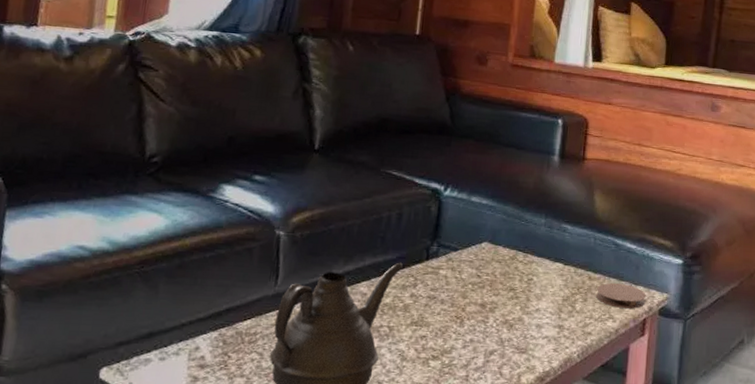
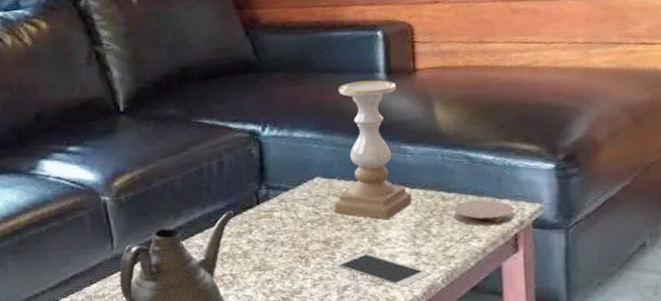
smartphone: none [487,320,568,357] -> present [335,253,429,287]
candle holder: none [495,159,566,291] -> present [334,80,412,220]

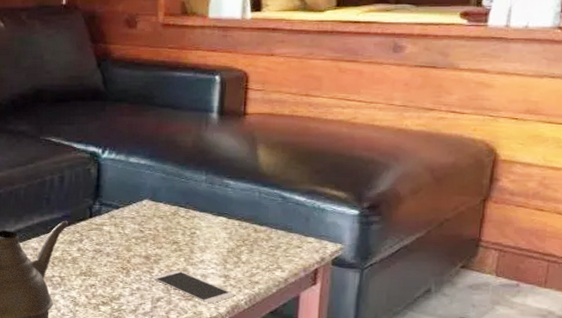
candle holder: present [334,80,412,220] -> none [157,118,228,243]
coaster: present [452,199,515,226] -> none [262,235,318,259]

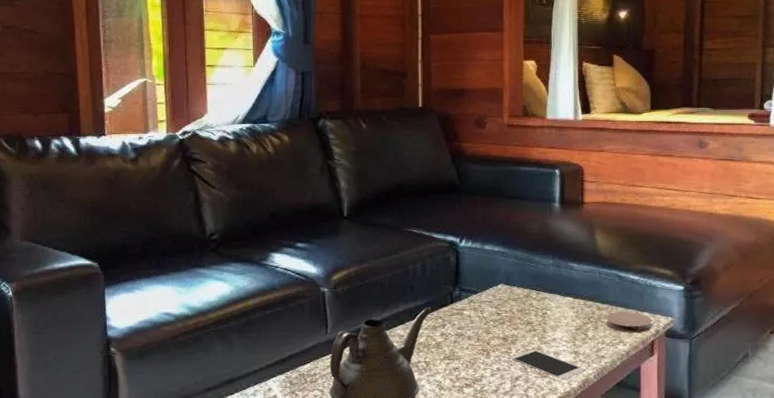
coaster: none [262,235,318,259] -> present [605,311,652,333]

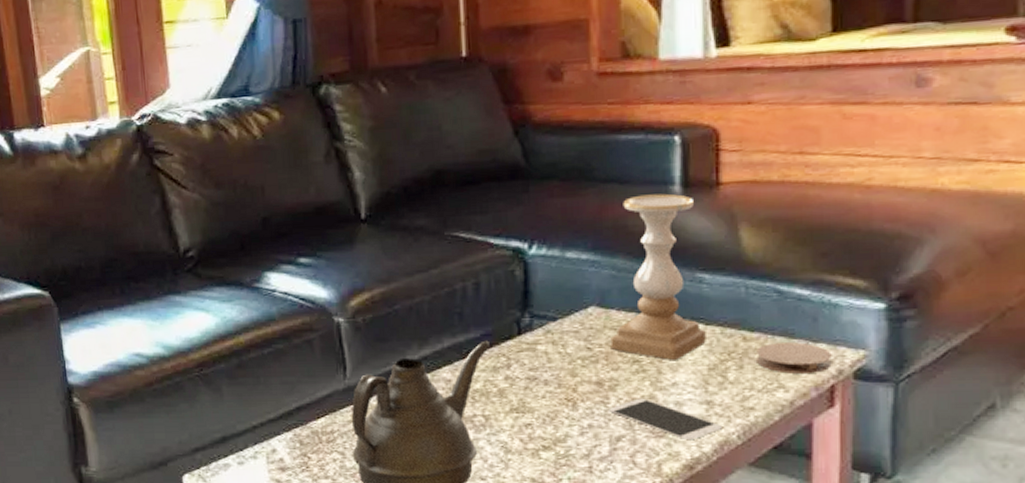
candle holder: none [513,208,575,323] -> present [610,193,706,360]

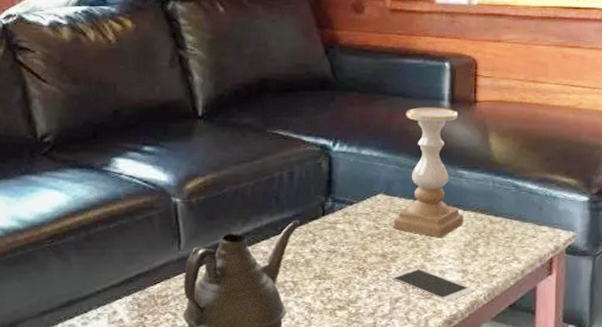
coaster: present [755,342,832,374] -> none [498,225,551,249]

